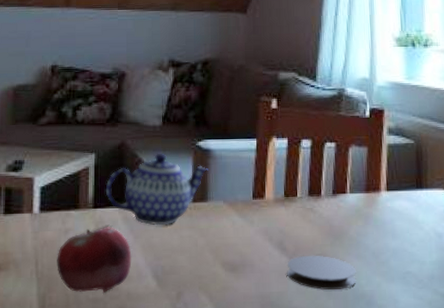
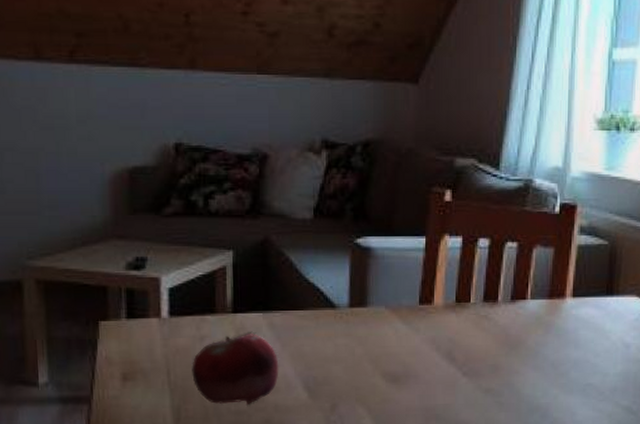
teapot: present [105,153,208,225] -> none [246,251,368,332]
coaster: present [287,255,356,291] -> none [455,365,532,403]

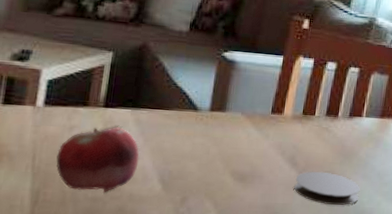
coaster: none [455,365,532,403] -> present [294,171,360,206]

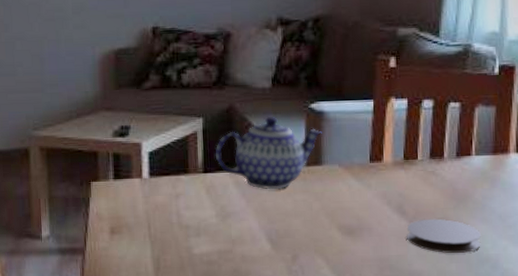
fruit: present [56,127,139,192] -> none [169,191,245,255]
teapot: none [119,58,231,131] -> present [215,116,322,189]

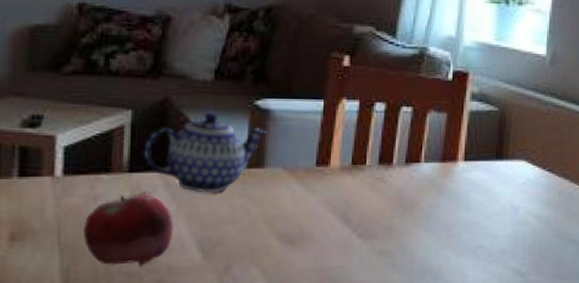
fruit: none [169,191,245,255] -> present [84,193,174,266]
coaster: present [406,218,481,254] -> none [350,227,425,265]

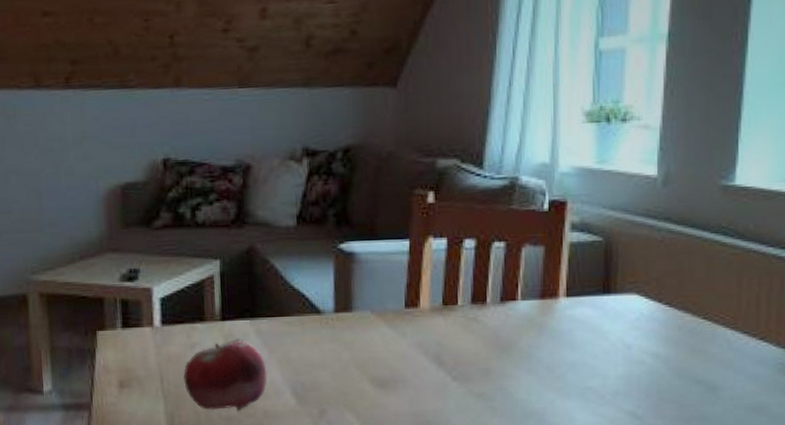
teapot: present [144,111,267,192] -> none [234,257,352,338]

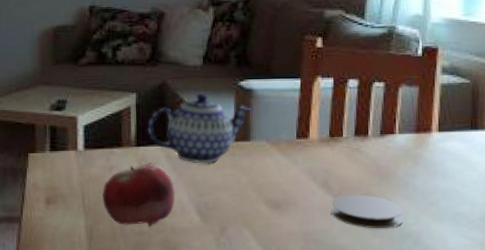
teapot: none [234,257,352,338] -> present [147,93,251,163]
coaster: none [445,369,526,408] -> present [331,194,404,229]

